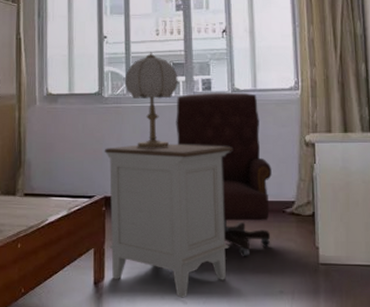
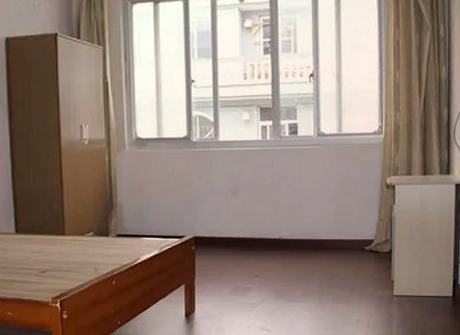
nightstand: present [104,144,232,298] -> none [193,186,317,327]
table lamp: present [124,52,178,149] -> none [212,96,265,192]
office chair: present [176,92,272,257] -> none [263,136,353,291]

